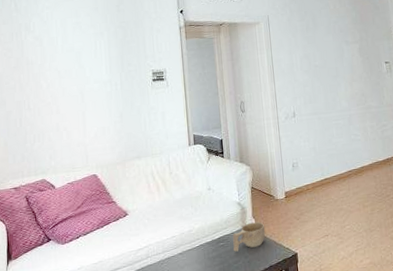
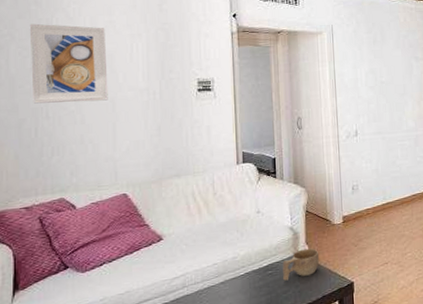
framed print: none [12,28,78,98] -> present [29,23,108,104]

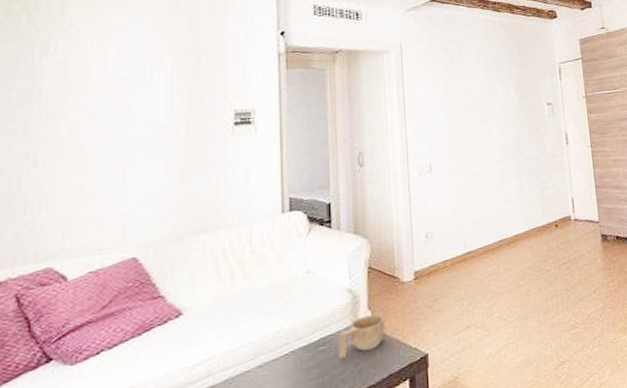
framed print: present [29,23,108,104] -> none [17,48,119,148]

